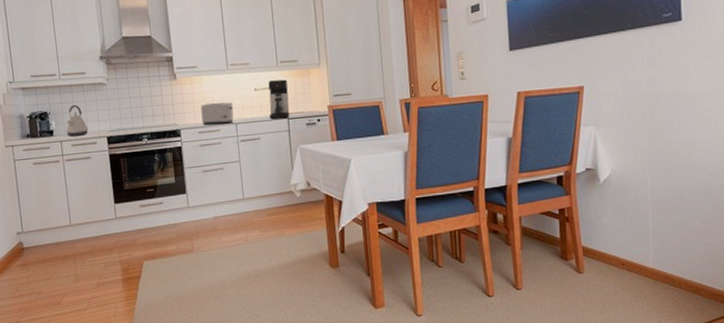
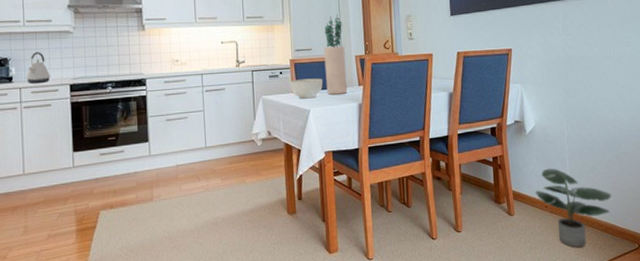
toaster: present [201,102,234,125] -> none [167,53,200,75]
coffee maker: present [268,79,290,120] -> none [234,34,254,71]
bowl: none [328,124,365,148] -> present [289,78,323,99]
vase: none [364,54,392,143] -> present [324,14,347,95]
potted plant: none [609,221,705,310] -> present [535,168,612,248]

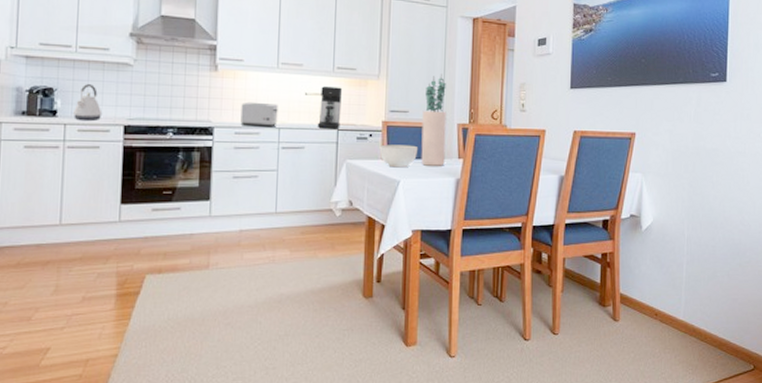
toaster: none [167,53,200,75] -> present [240,101,278,127]
coffee maker: none [234,34,254,71] -> present [317,86,342,129]
potted plant: present [535,168,612,248] -> none [645,271,730,364]

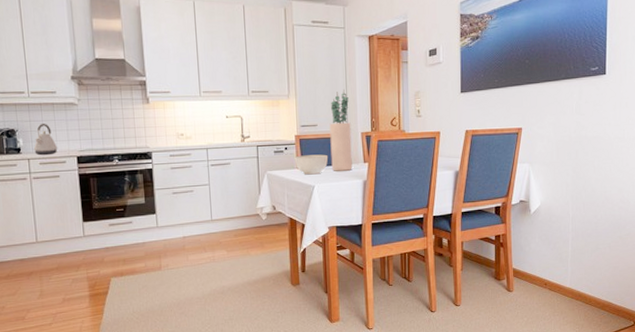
toaster: present [240,101,278,127] -> none [172,127,205,149]
coffee maker: present [317,86,342,129] -> none [239,108,259,146]

